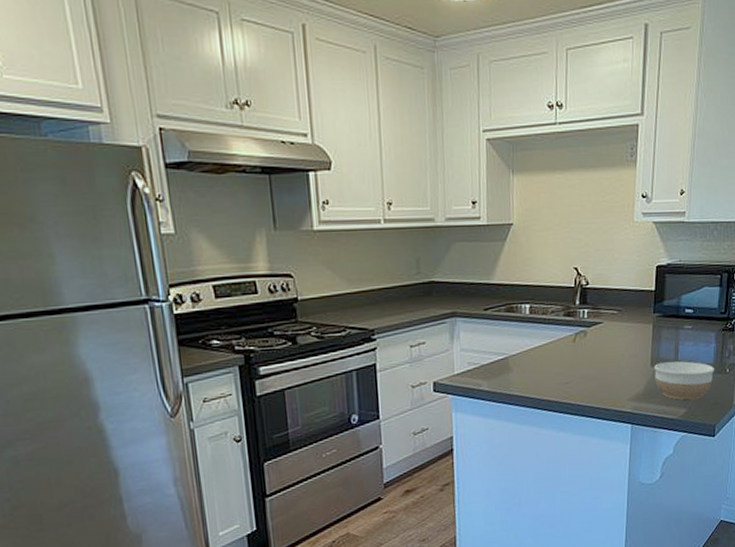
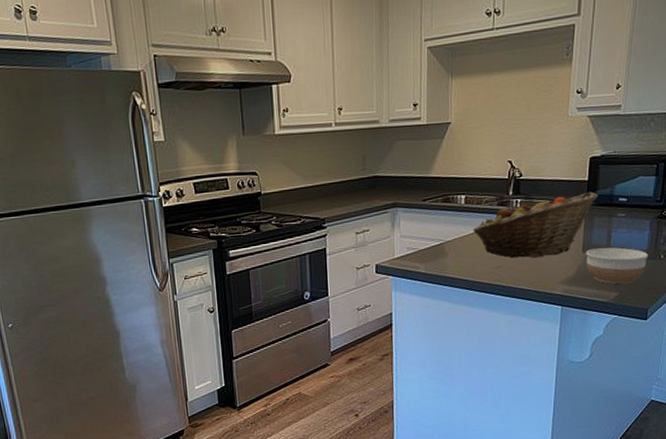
fruit basket: none [539,302,665,374] -> present [473,191,598,259]

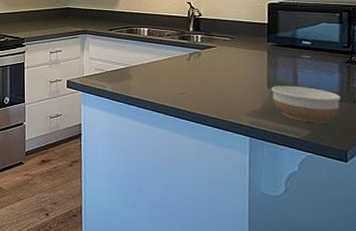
fruit basket: present [473,191,598,259] -> none [156,33,279,88]

